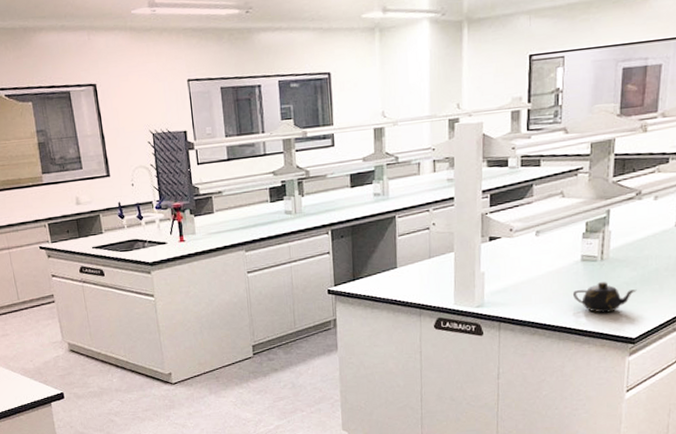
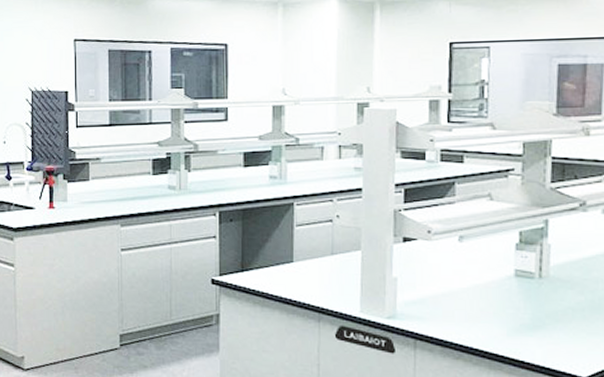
teapot: present [573,281,637,313] -> none [506,303,586,342]

